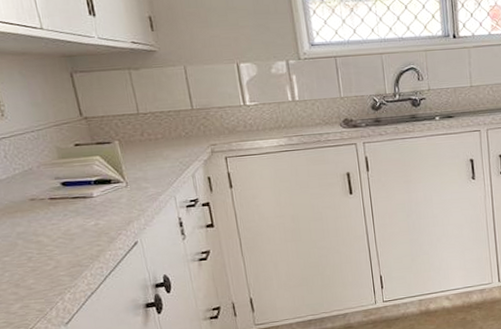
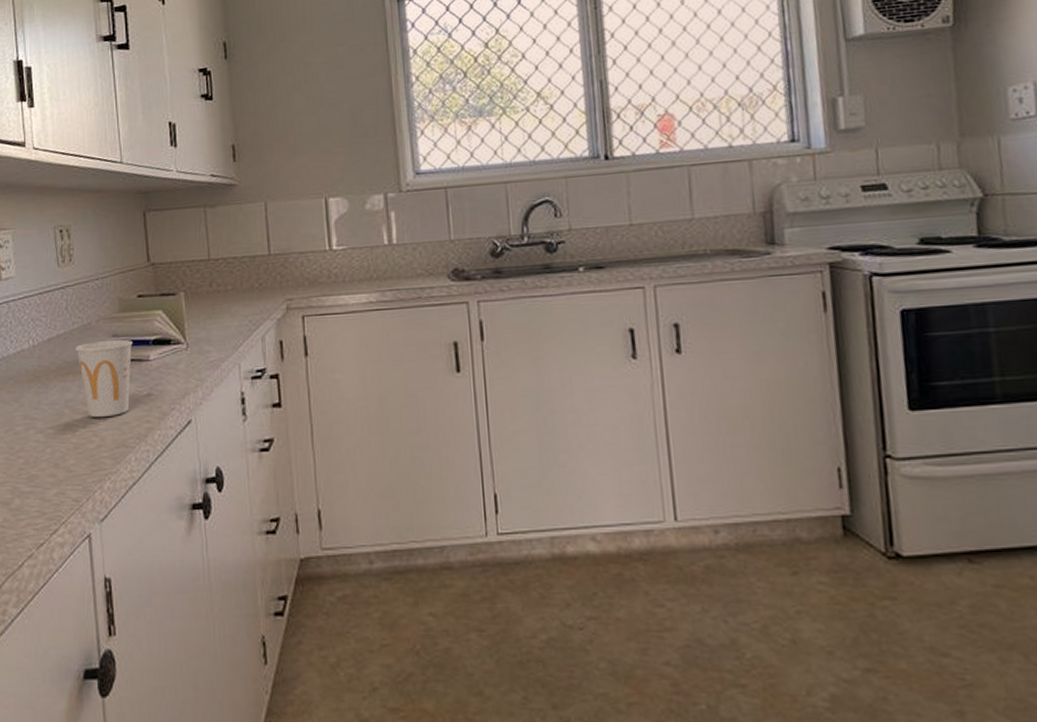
cup: none [19,181,79,246] -> present [75,339,133,418]

